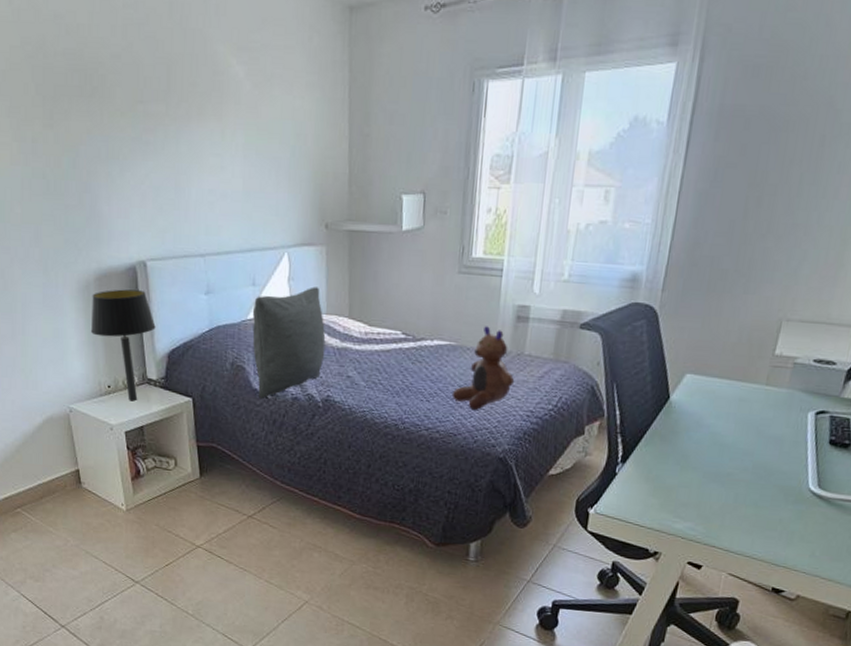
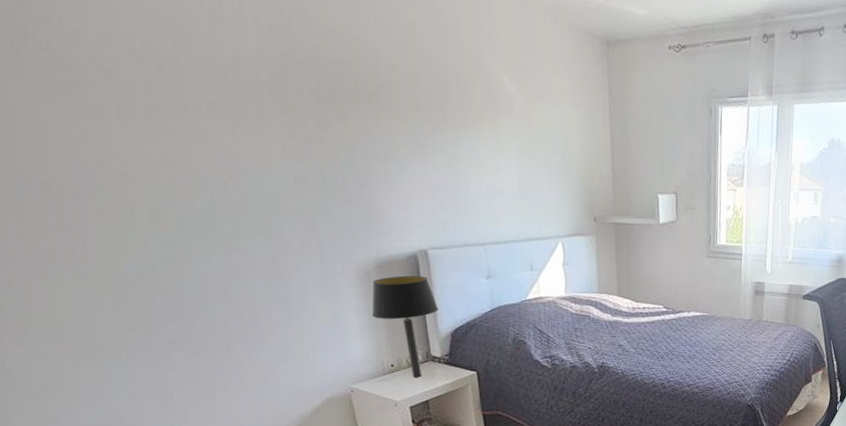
pillow: present [252,286,326,400] -> none [531,270,599,369]
toy: present [451,326,515,410] -> none [707,299,757,367]

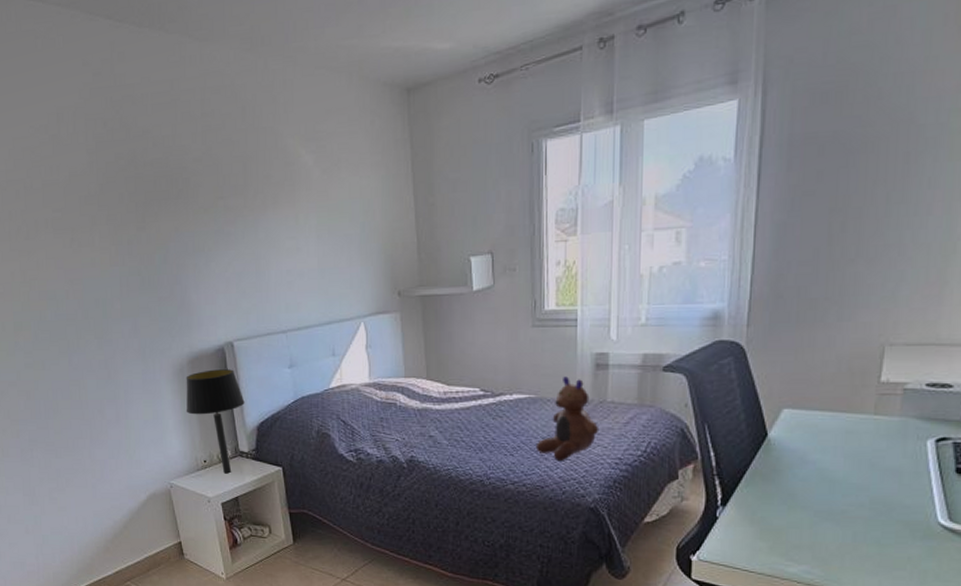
toy: none [707,299,757,367] -> present [535,376,600,460]

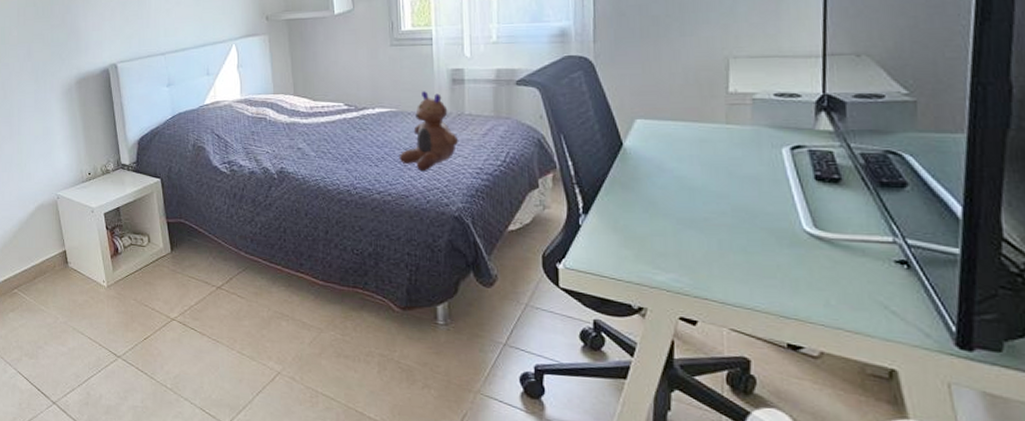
table lamp: present [186,369,245,474] -> none [73,88,127,185]

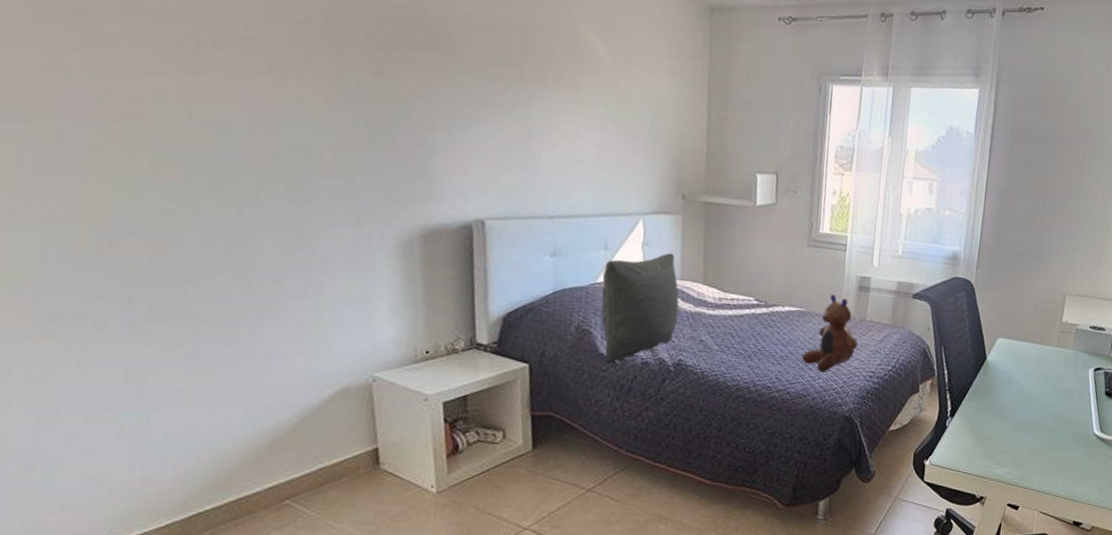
pillow: none [208,71,276,176] -> present [601,253,679,364]

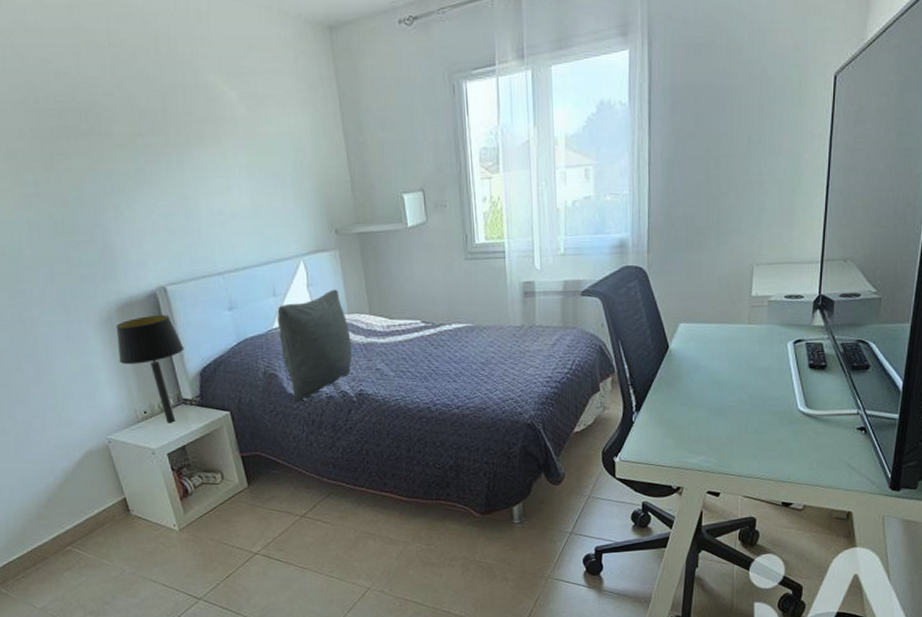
table lamp: none [409,247,491,368] -> present [115,315,184,423]
toy: present [801,294,858,371] -> none [475,305,531,383]

